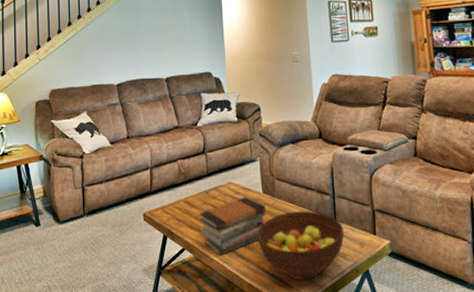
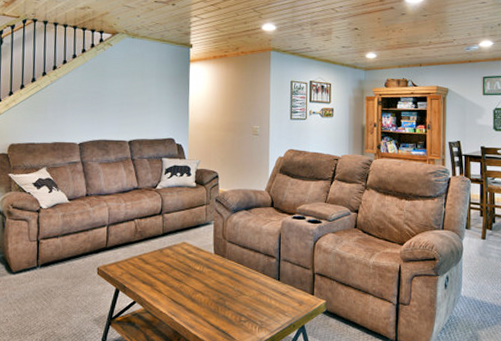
book stack: present [199,196,267,256] -> none [152,256,216,309]
fruit bowl: present [257,211,345,281] -> none [206,271,286,333]

